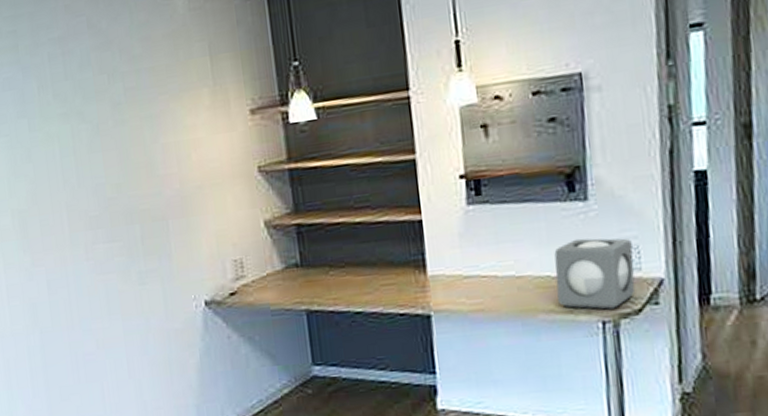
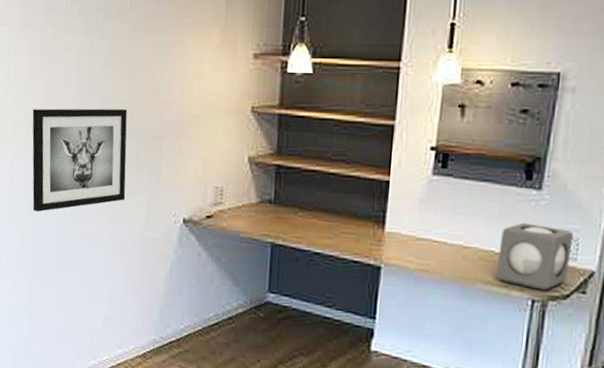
wall art: none [19,193,138,322] -> present [32,108,127,212]

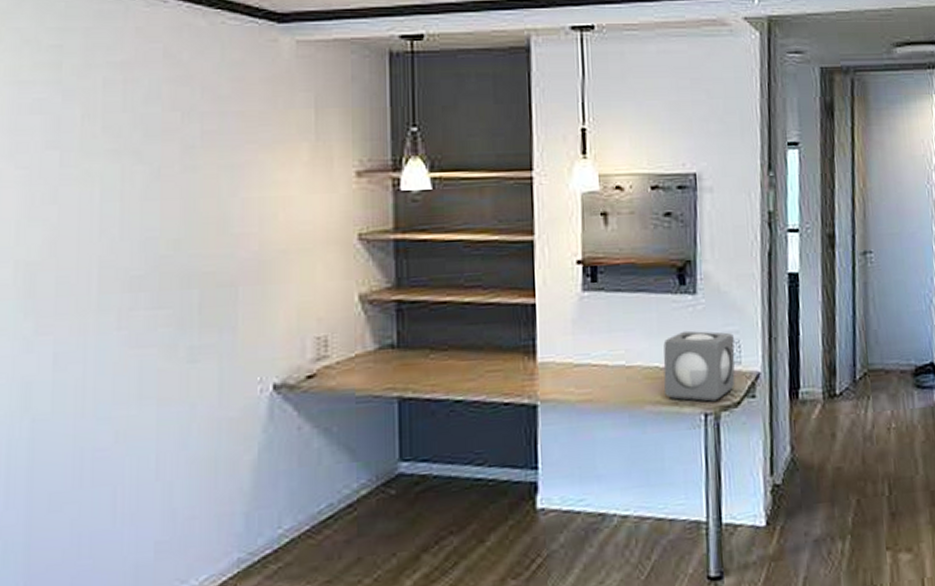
wall art: present [32,108,127,212] -> none [27,251,185,407]

